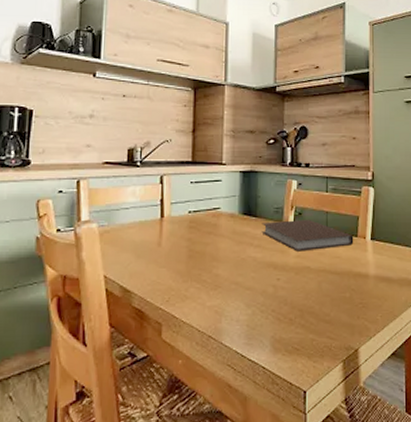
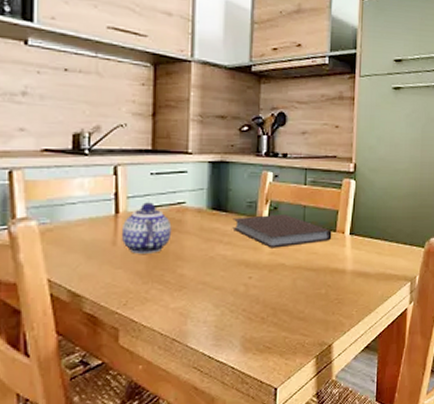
teapot: none [165,208,208,254] -> present [121,202,172,254]

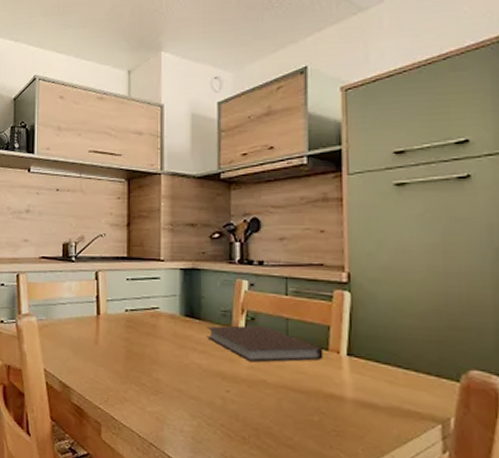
teapot: present [121,202,172,254] -> none [102,306,147,355]

